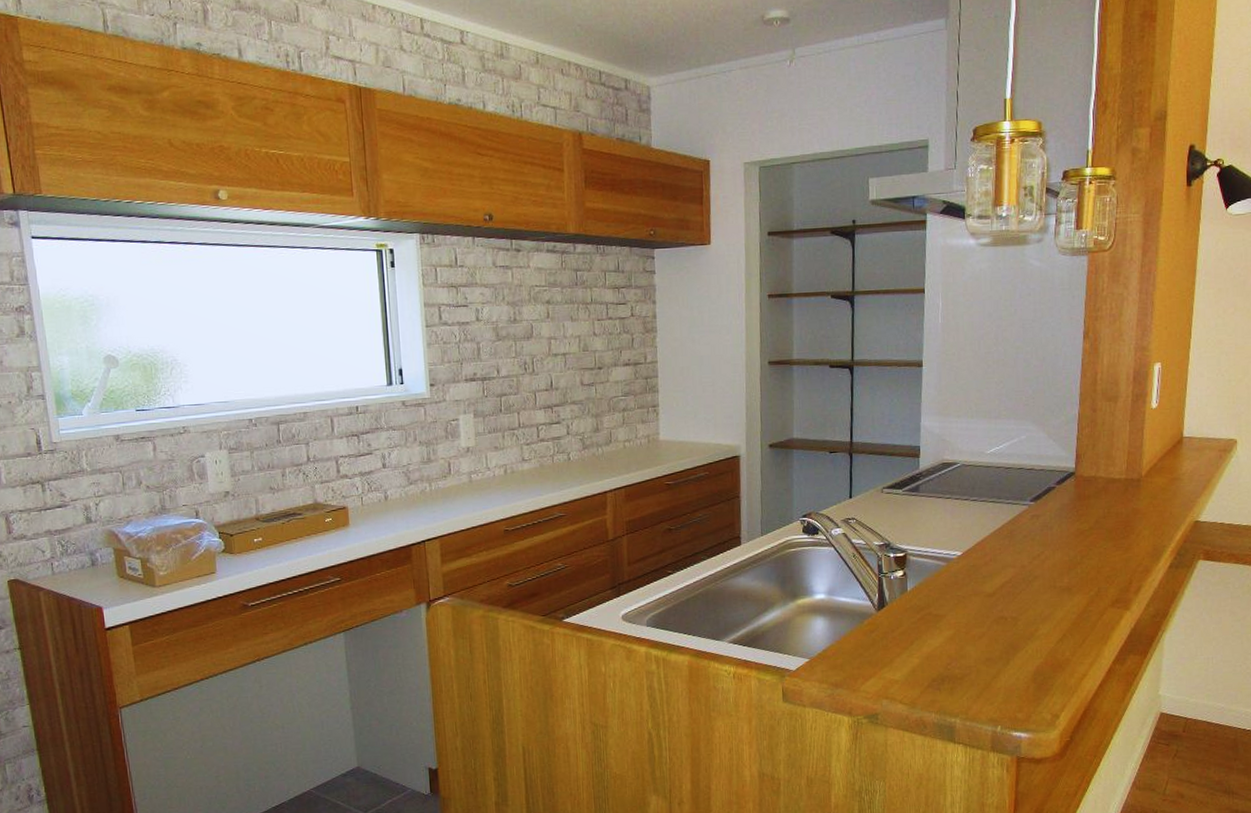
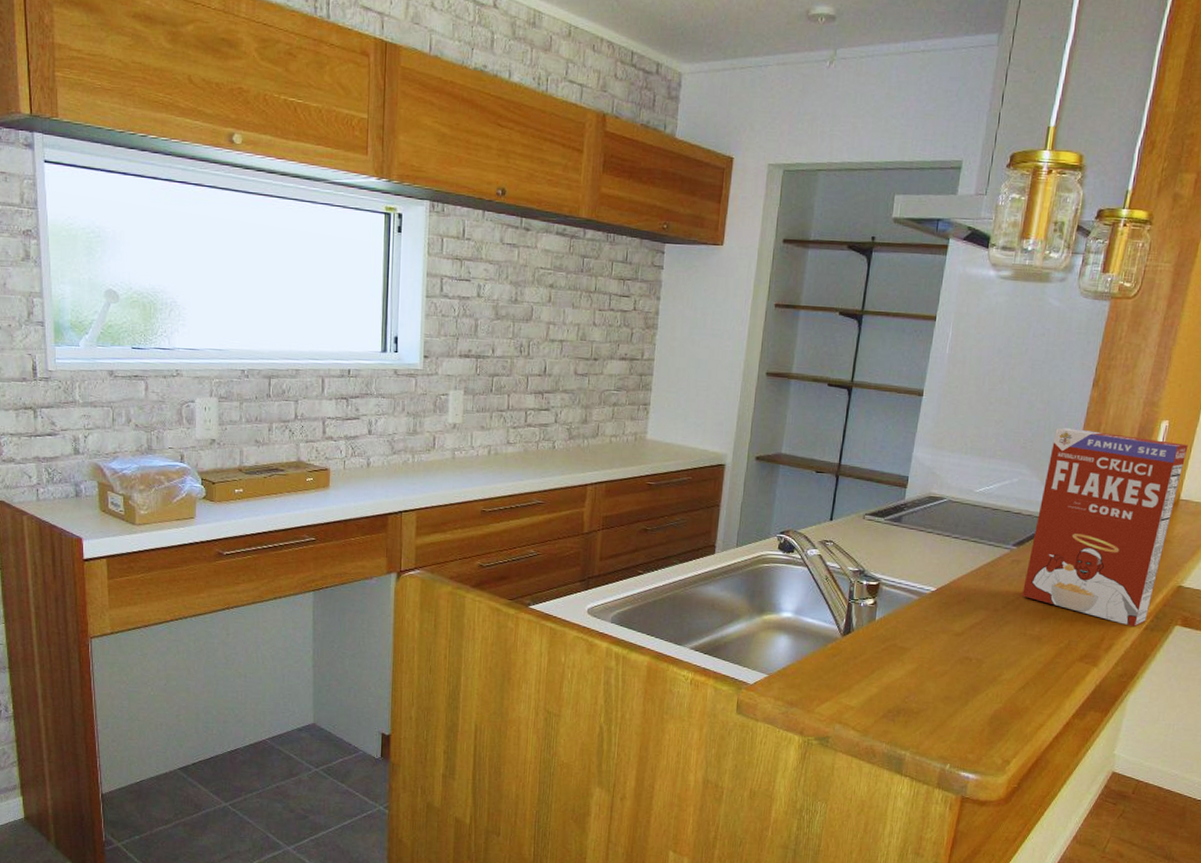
cereal box: none [1046,380,1183,567] -> present [1022,428,1189,628]

